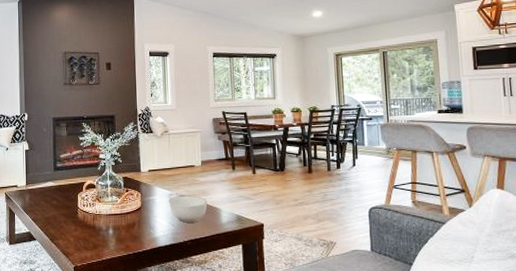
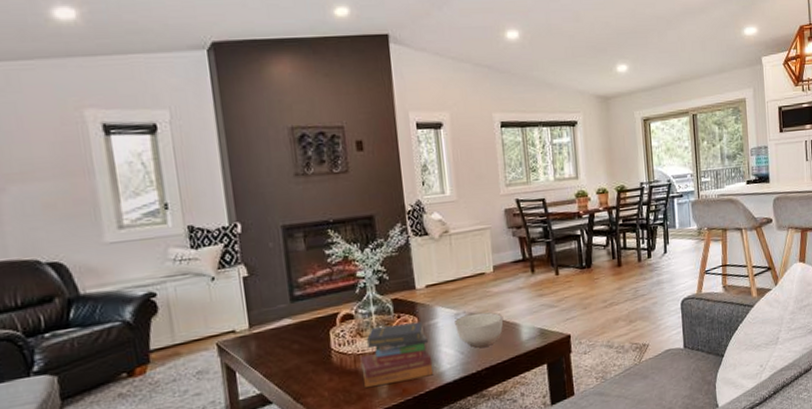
books: none [97,196,150,241] -> present [360,321,433,389]

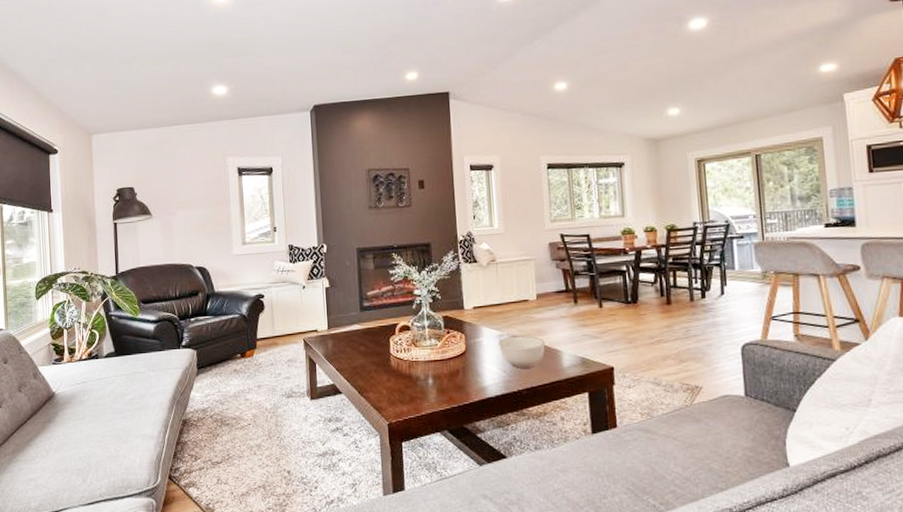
books: present [360,321,433,389] -> none [414,338,477,392]

